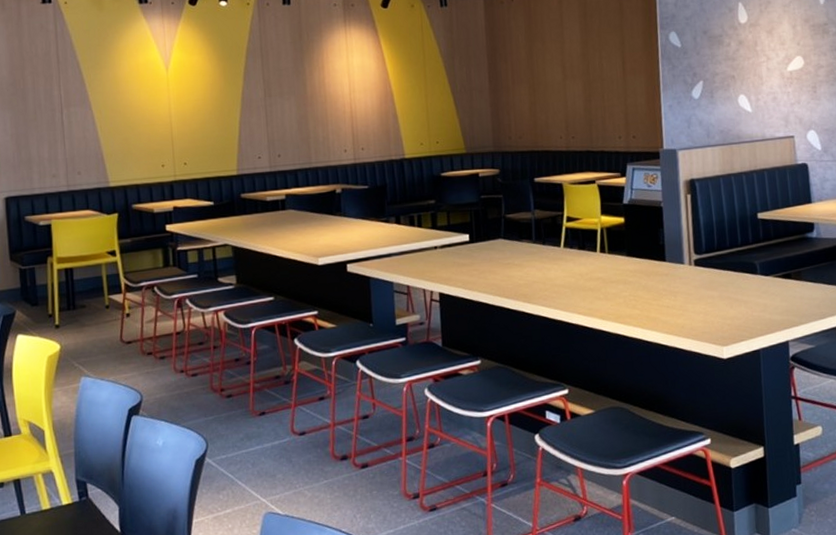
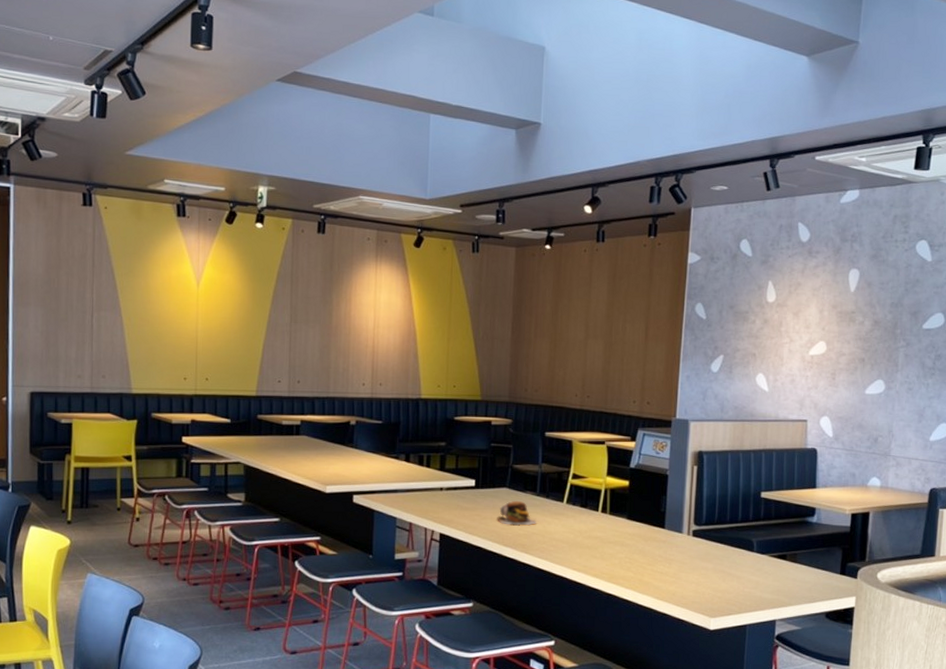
burger: none [495,250,536,277] -> present [497,500,536,526]

